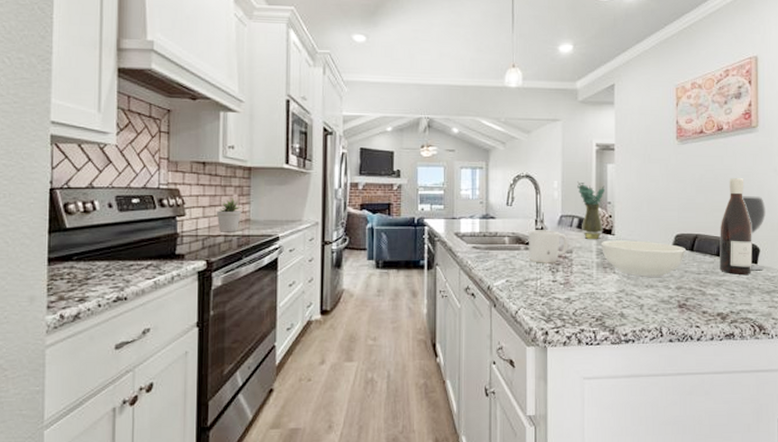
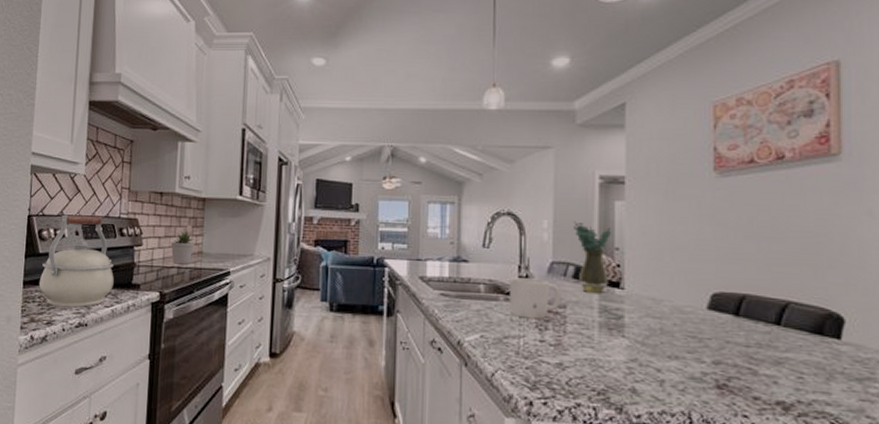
kettle: none [67,186,155,282] -> present [39,214,114,308]
bowl: present [601,240,687,278] -> none [605,295,729,348]
bottle: present [720,178,752,274] -> none [780,222,832,353]
wine glass: present [742,196,766,271] -> none [816,246,854,349]

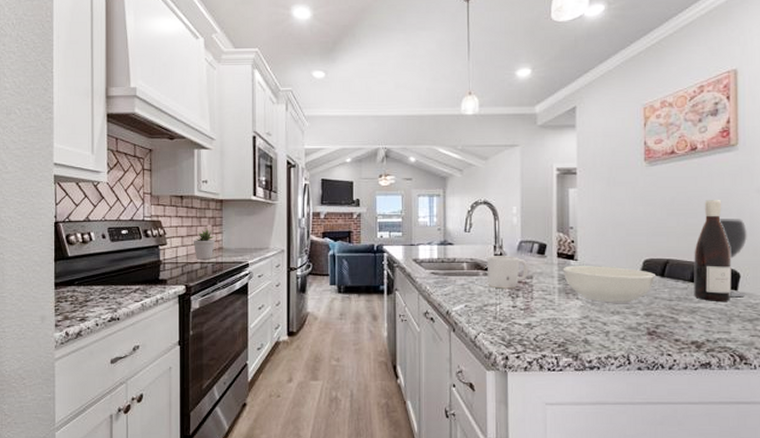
kettle: present [39,214,114,308] -> none [70,220,142,304]
vase: present [574,221,611,294] -> none [537,207,566,266]
bowl: none [605,295,729,348] -> present [563,266,657,304]
bottle: none [780,222,832,353] -> present [694,200,732,301]
wine glass: none [816,246,854,349] -> present [720,219,747,298]

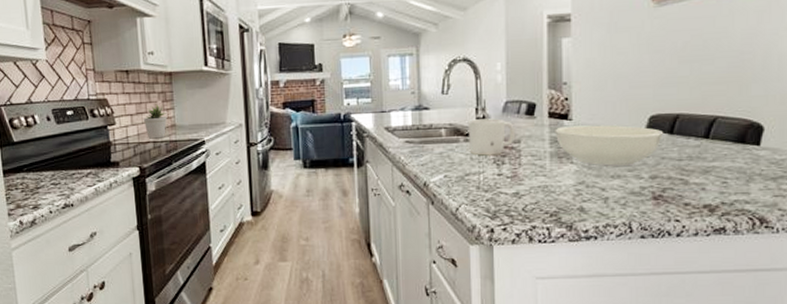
bottle: present [694,200,732,301] -> none [708,42,754,159]
wine glass: present [720,219,747,298] -> none [741,62,774,154]

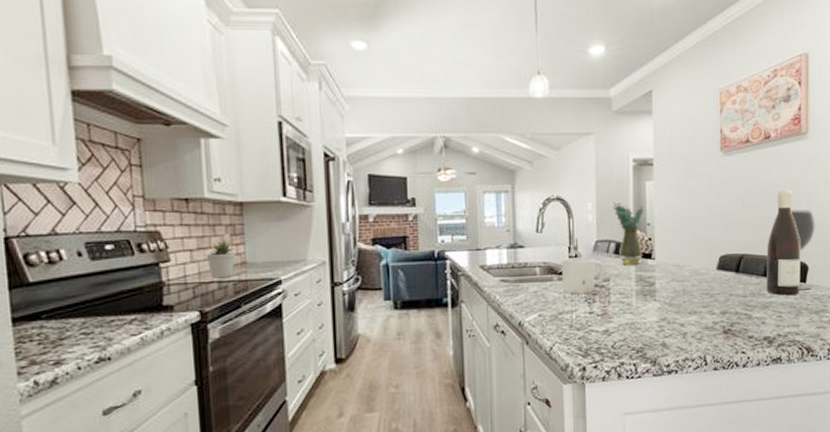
vase: none [525,61,559,127] -> present [613,202,643,266]
bowl: present [555,125,664,167] -> none [640,264,732,304]
bottle: none [708,42,754,159] -> present [766,191,801,295]
wine glass: none [741,62,774,154] -> present [791,210,815,290]

